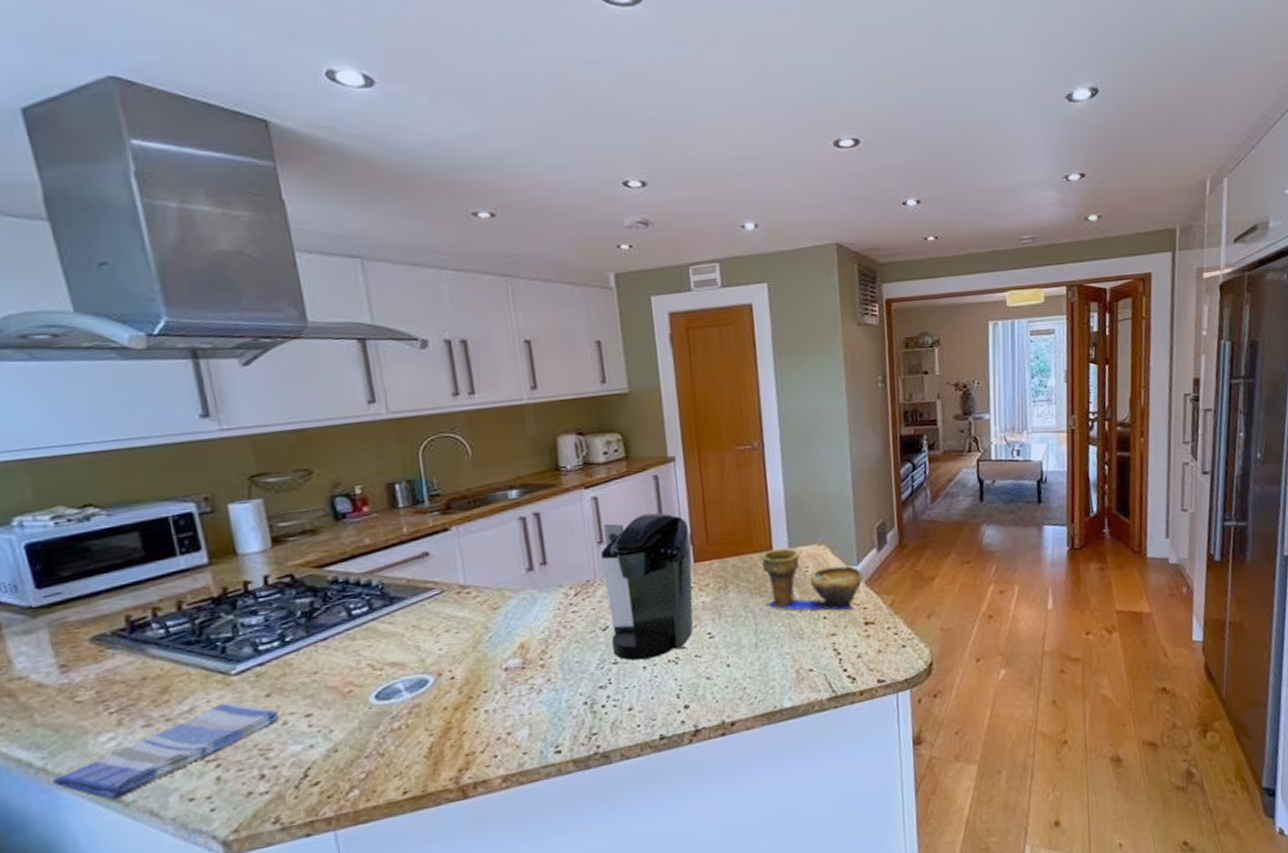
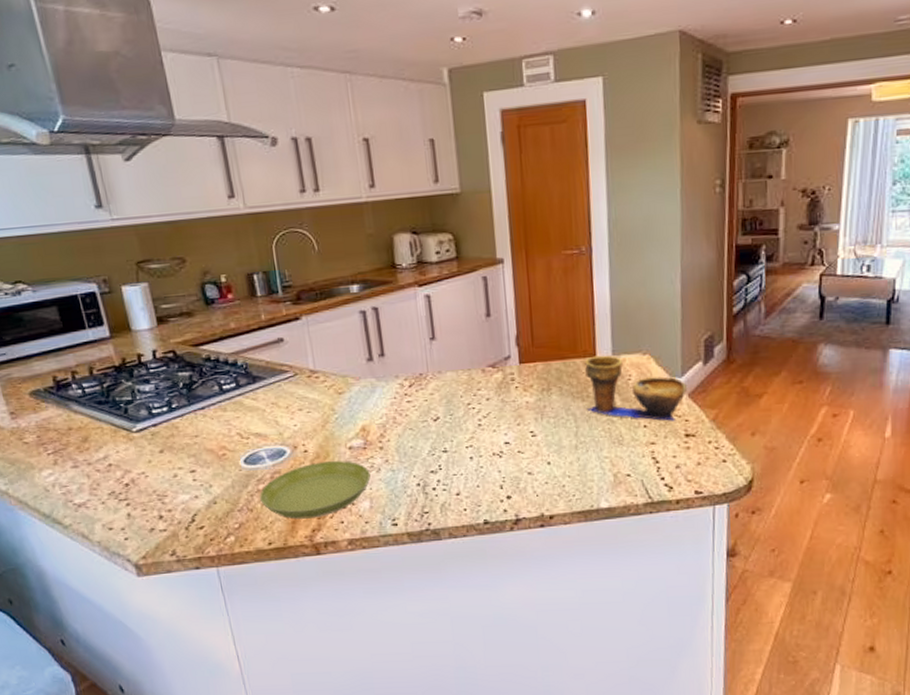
dish towel: present [52,702,280,800] -> none [13,454,172,522]
saucer: none [394,684,530,760] -> present [260,461,371,519]
coffee maker: present [601,513,693,661] -> none [433,313,518,451]

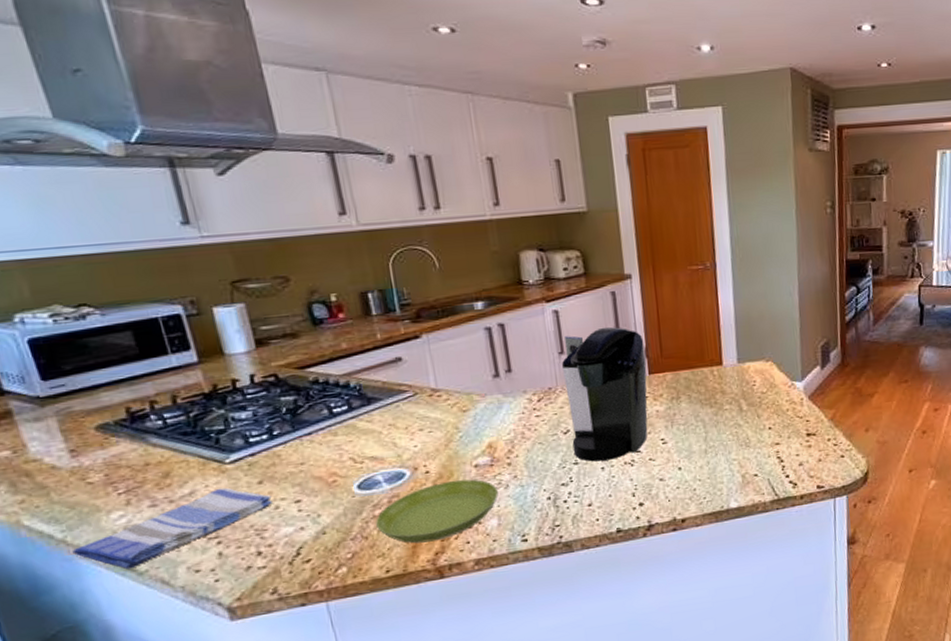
dish towel: none [13,454,172,522] -> present [72,487,273,570]
coffee maker: none [433,313,518,451] -> present [562,327,648,462]
decorative bowl: present [584,355,687,421] -> none [711,363,807,423]

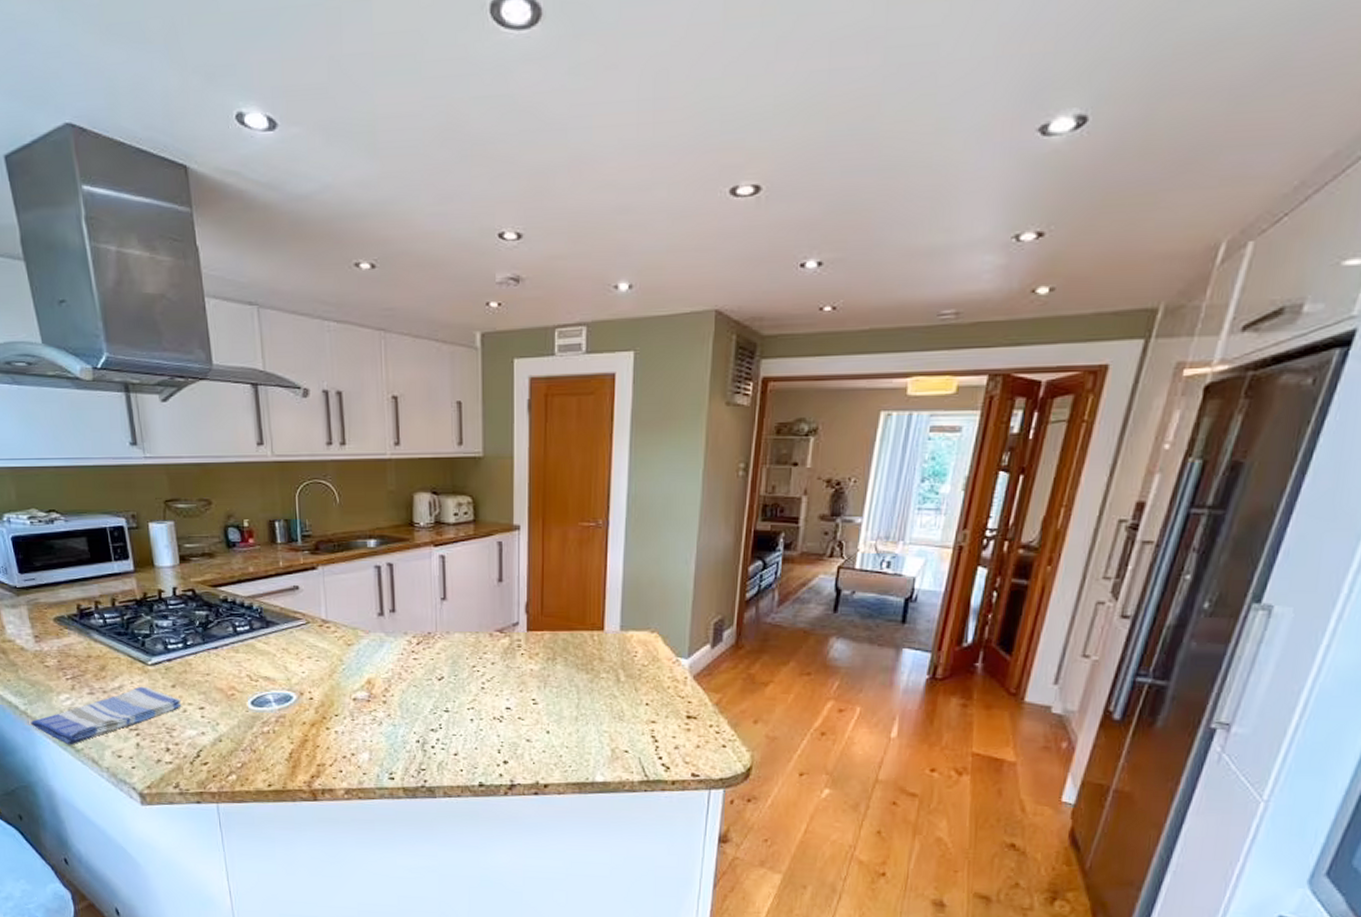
saucer: present [376,479,498,544] -> none [264,710,372,765]
coffee maker: present [562,327,648,462] -> none [443,577,525,713]

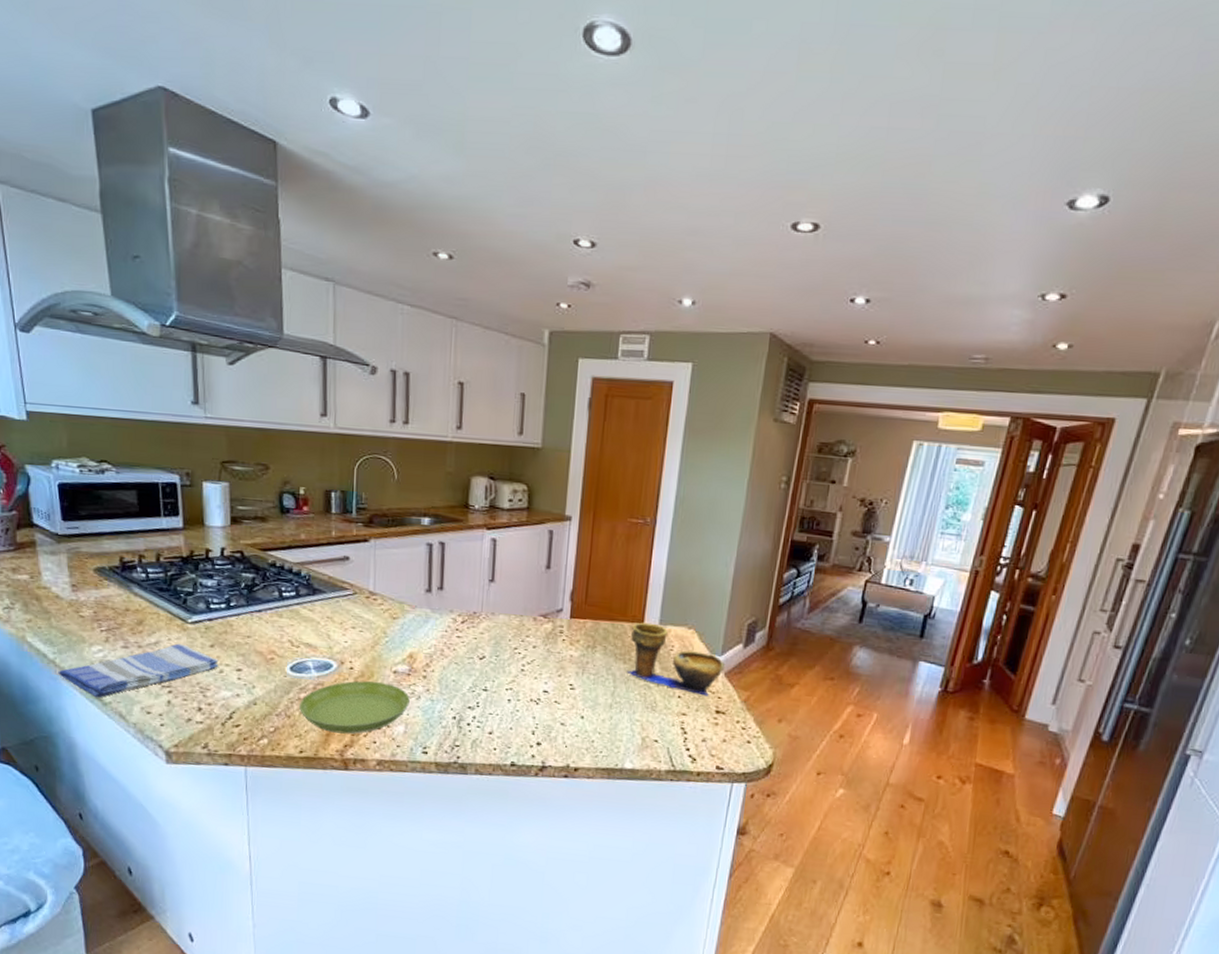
saucer: none [264,710,372,765] -> present [299,680,410,734]
decorative bowl: none [590,629,692,702] -> present [627,622,724,696]

